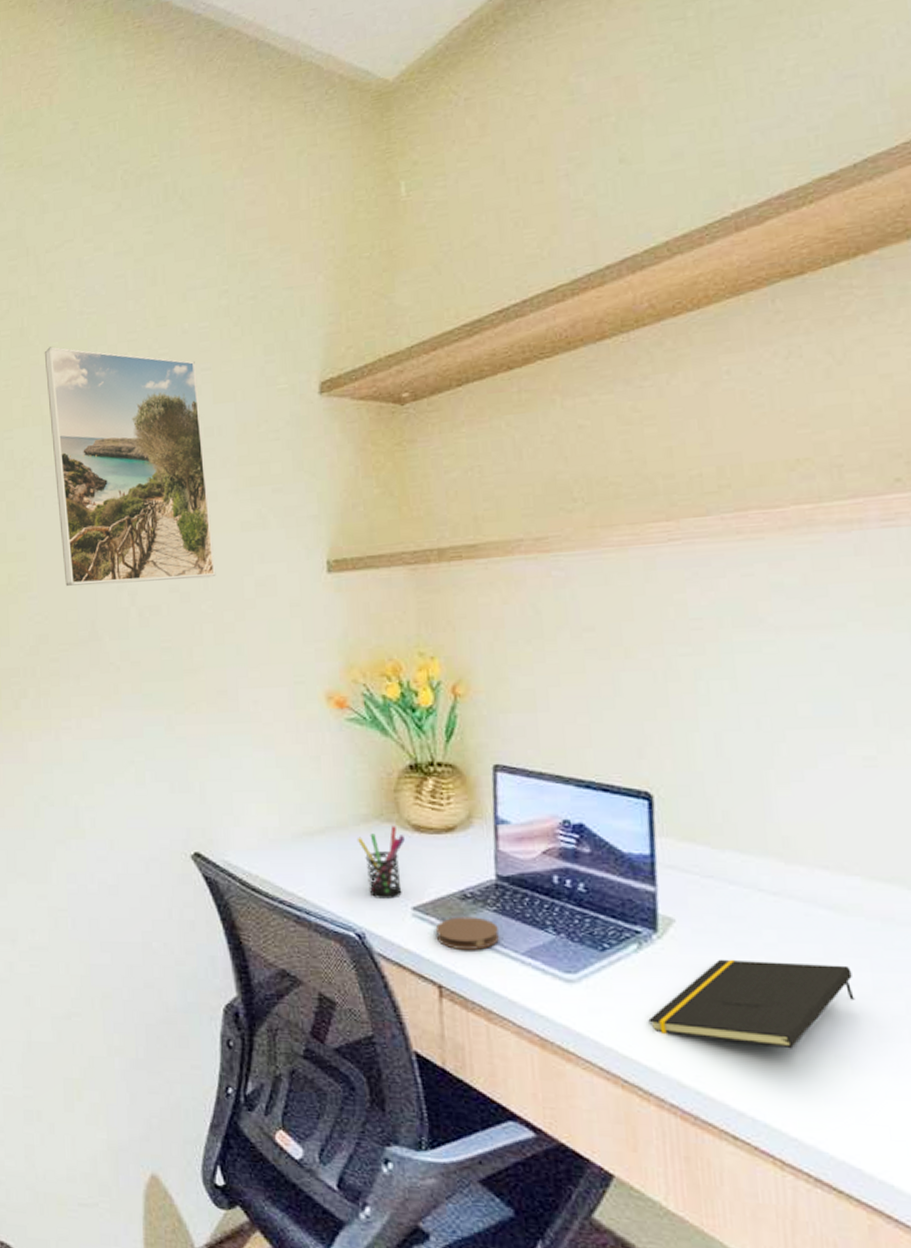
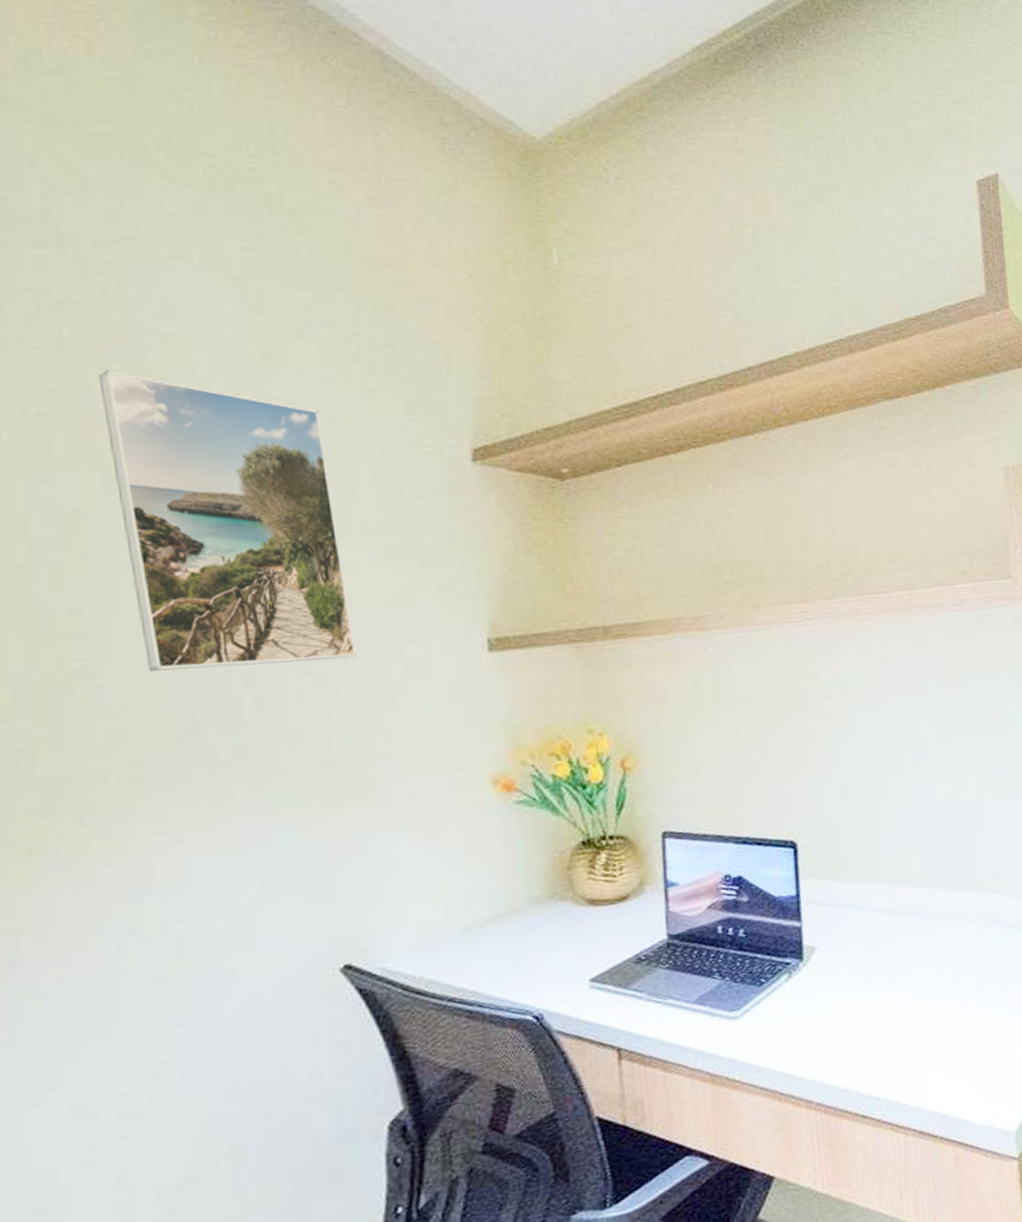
pen holder: present [356,826,405,900] -> none [530,903,580,978]
coaster: present [435,916,500,950] -> none [612,976,673,1012]
notepad: present [648,959,855,1049] -> none [798,959,943,1046]

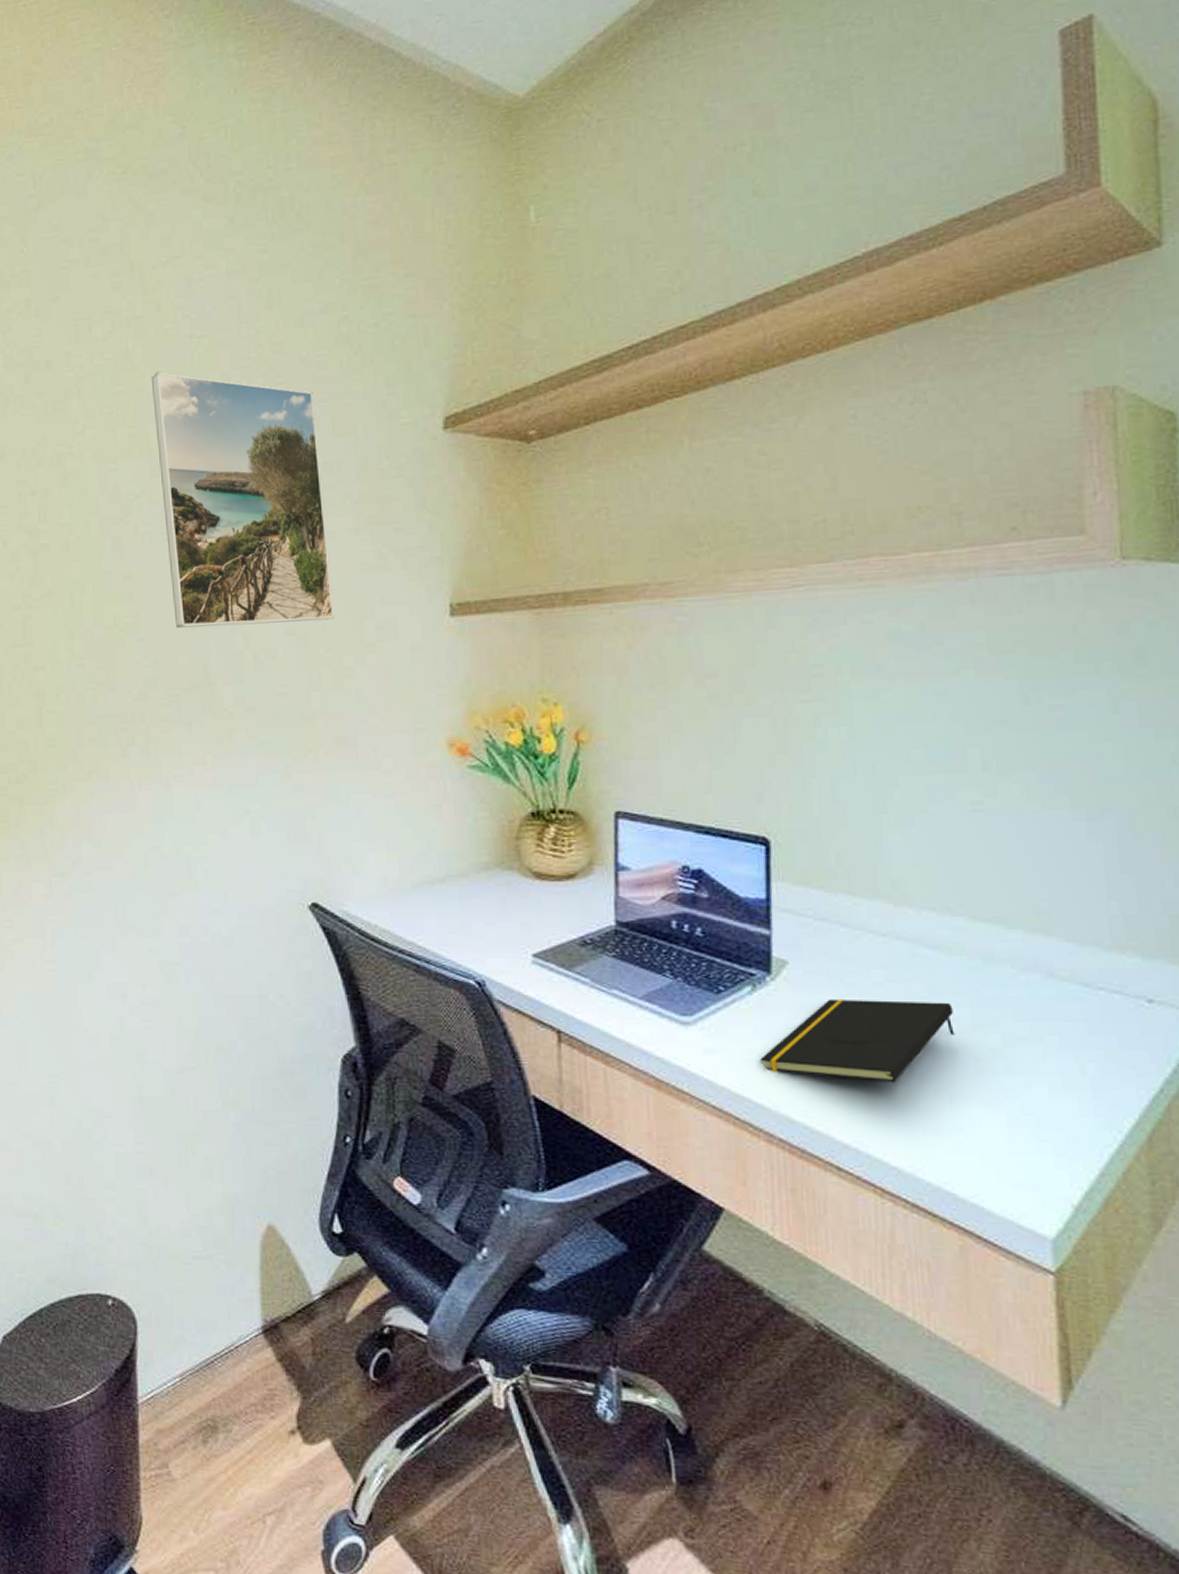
notepad: none [798,959,943,1046] -> present [760,998,955,1083]

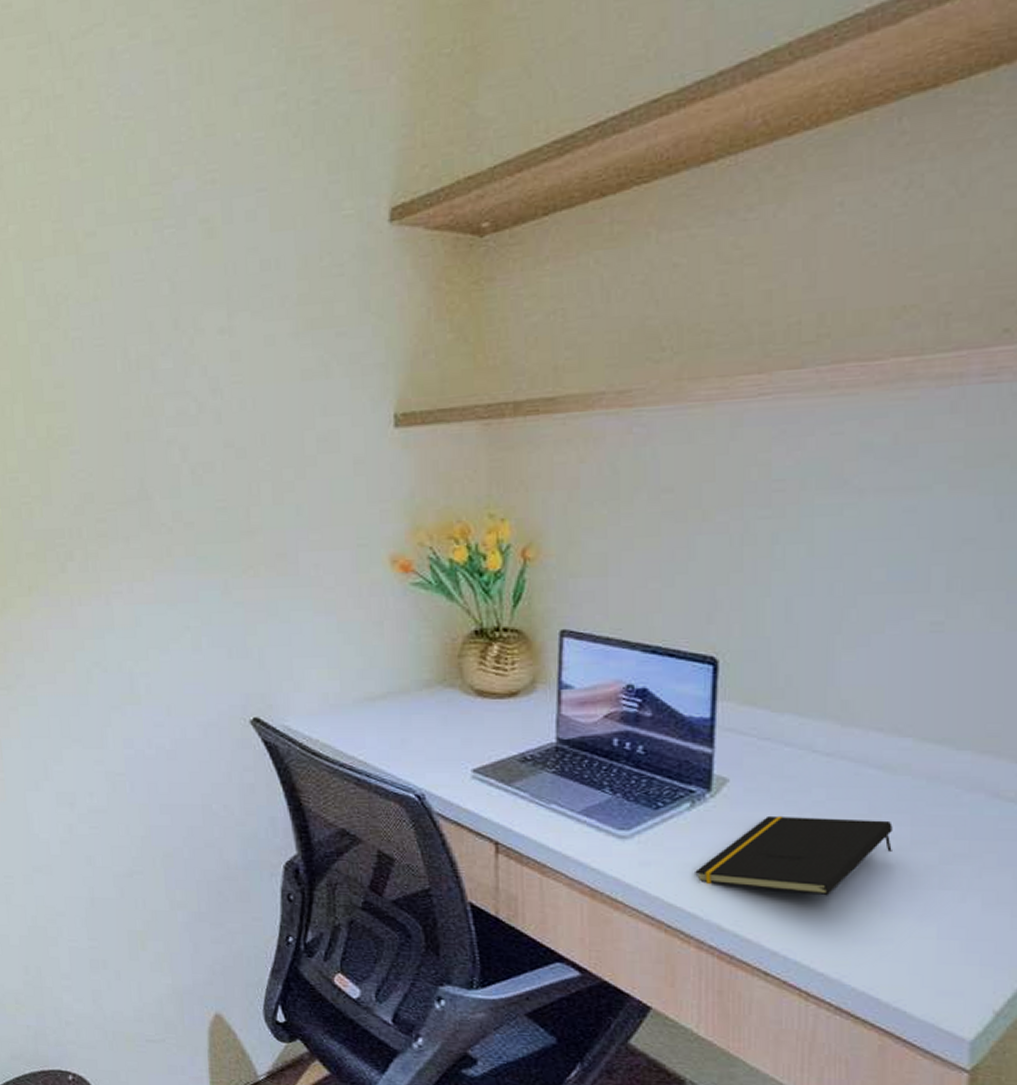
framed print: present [151,372,335,628] -> none [75,159,274,440]

